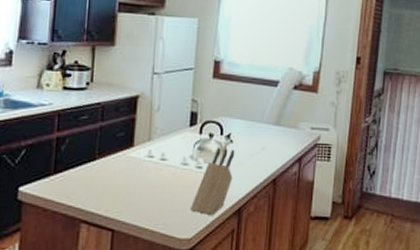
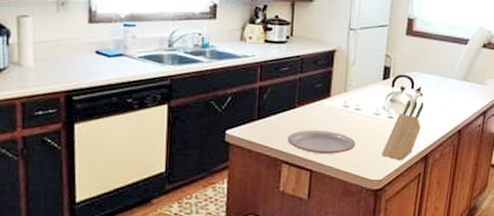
plate: none [86,183,162,212] -> present [287,129,355,155]

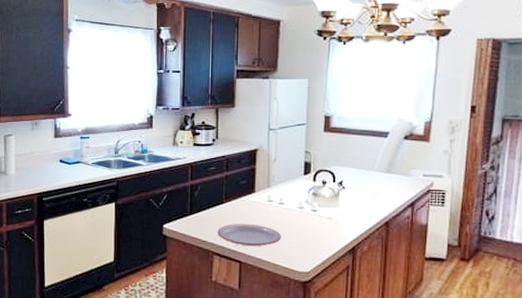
knife block: present [382,99,424,161] -> none [308,193,347,253]

